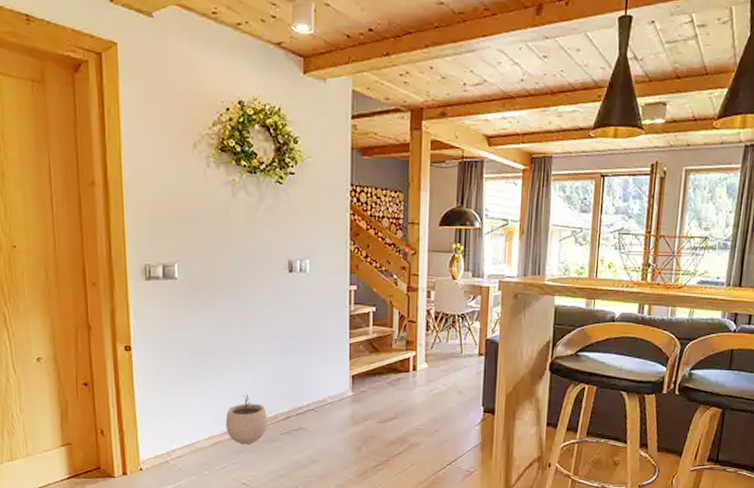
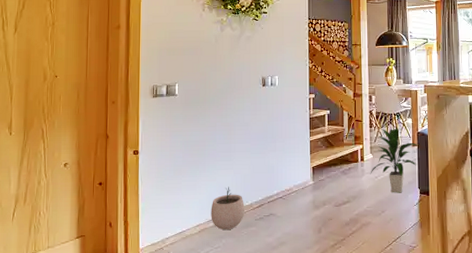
indoor plant: none [423,331,486,411] -> present [370,126,419,193]

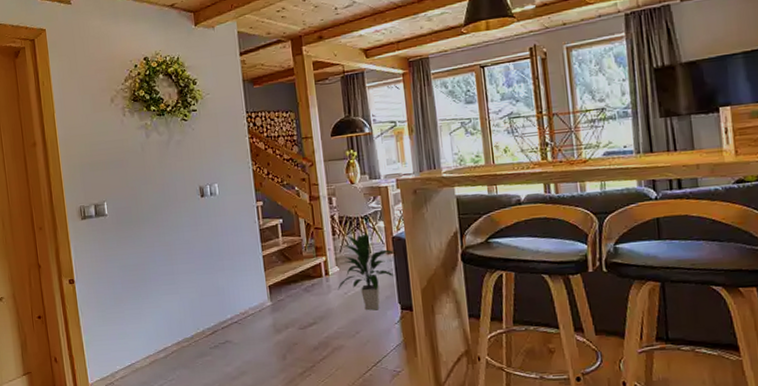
plant pot: present [211,186,245,231] -> none [159,313,198,361]

